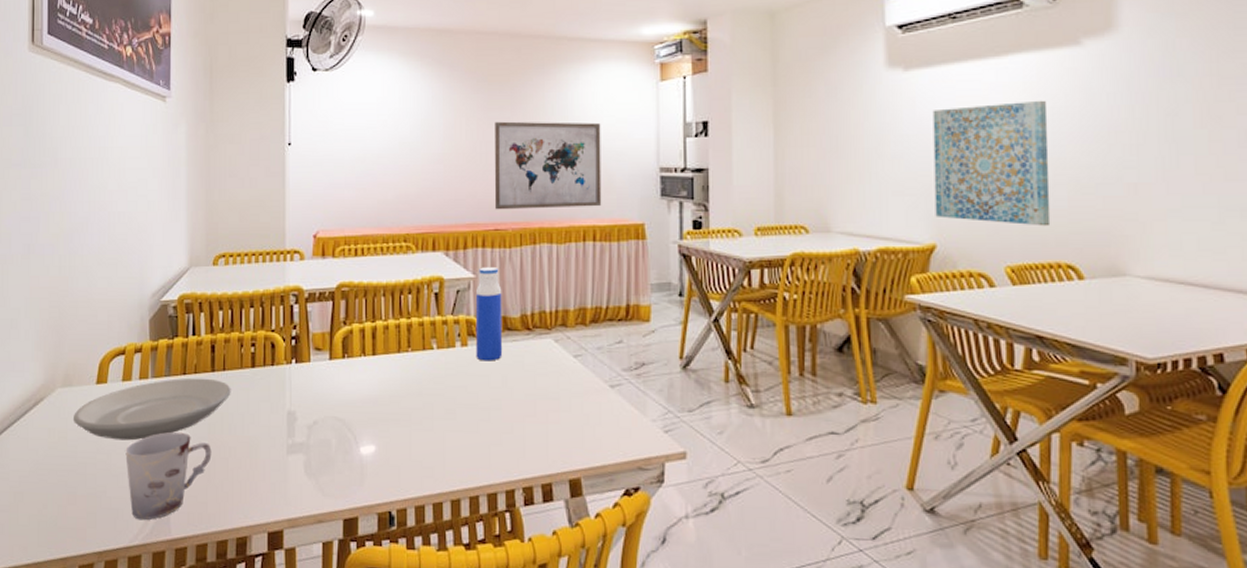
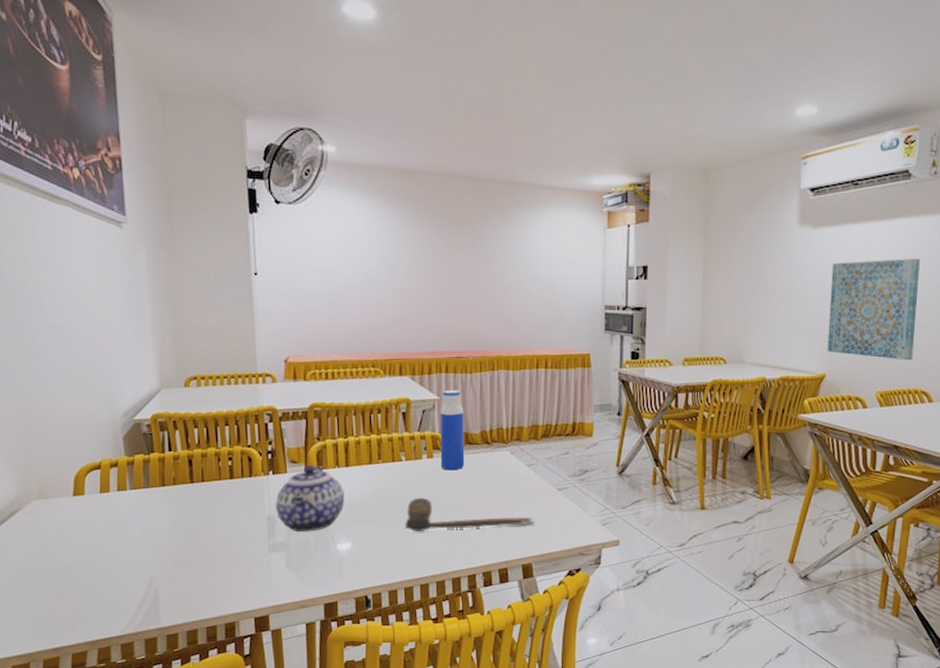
plate: present [74,378,231,441] -> none [52,489,211,545]
cup: present [125,431,212,520] -> none [109,536,196,612]
teapot: none [297,353,370,432] -> present [275,465,345,532]
spoon: none [435,393,584,434] -> present [405,497,535,531]
wall art: present [494,121,602,210] -> none [456,259,553,340]

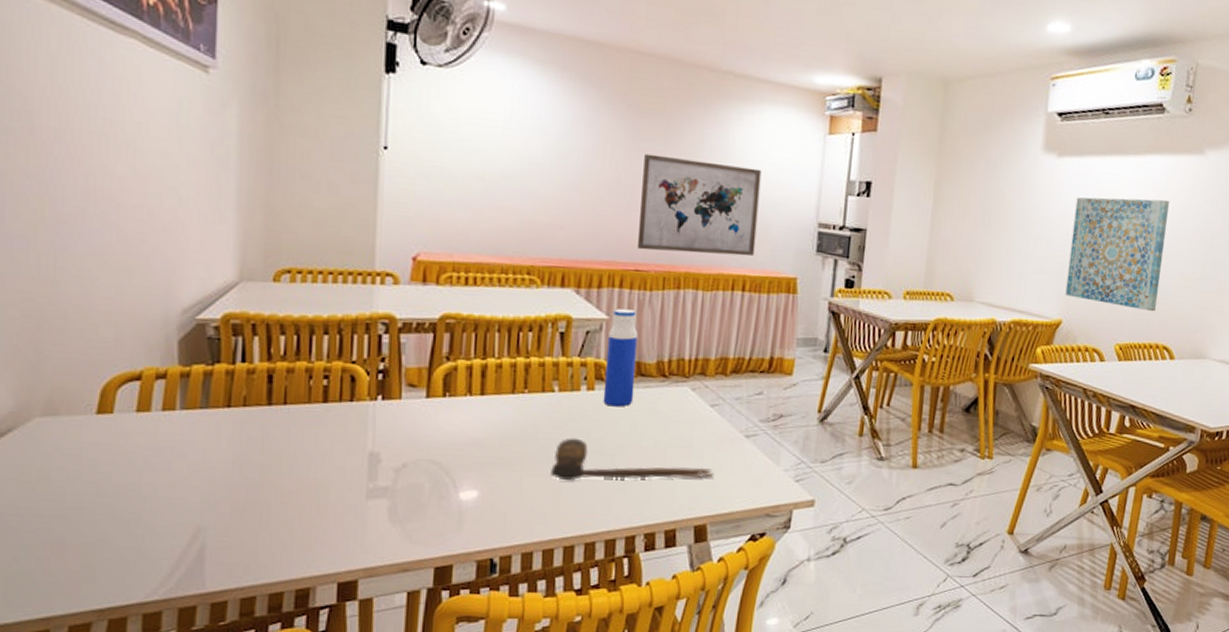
teapot: present [275,465,345,532] -> none [382,390,475,475]
wall art: none [456,259,553,340] -> present [636,153,762,257]

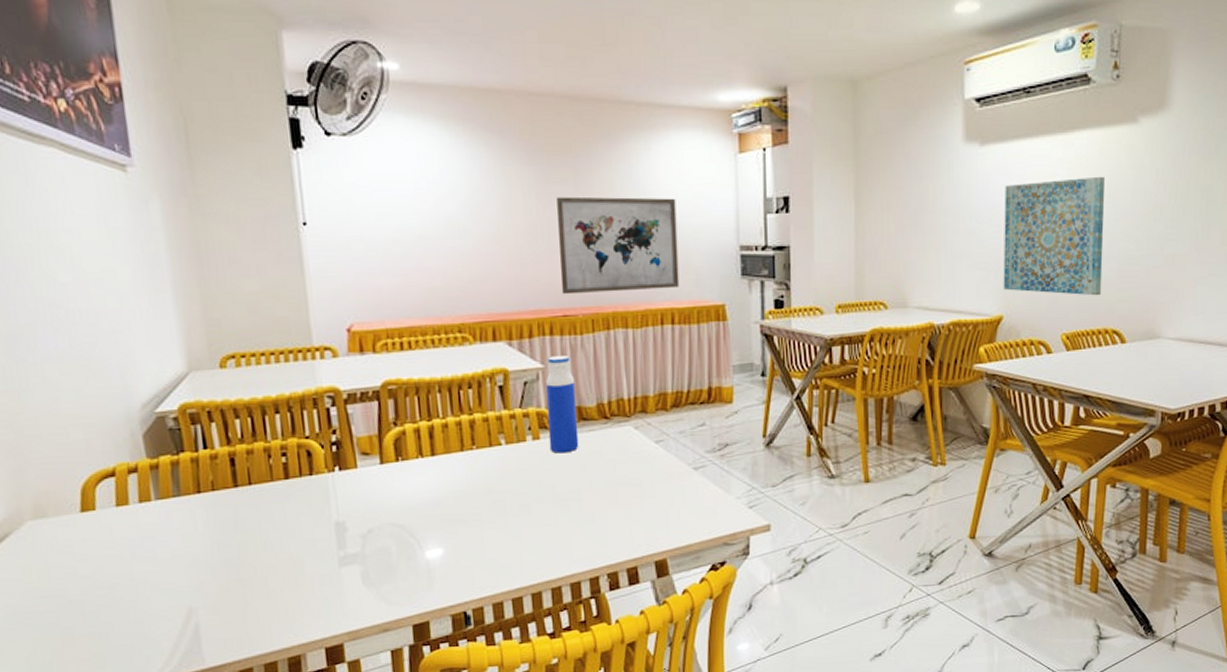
spoon: present [551,438,715,480] -> none [509,487,668,529]

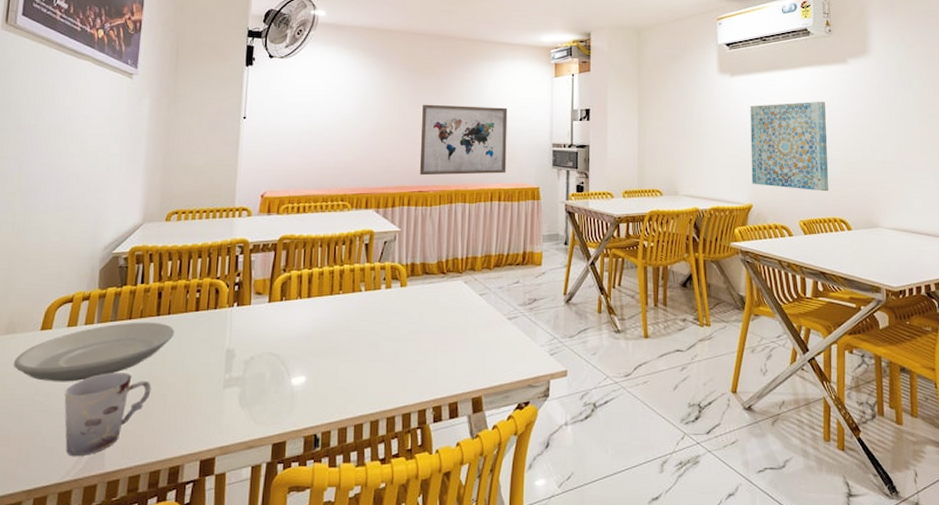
plate: none [55,494,262,572] -> present [14,322,175,382]
cup: none [132,555,246,653] -> present [64,372,151,456]
water bottle: present [545,356,579,454] -> none [398,222,423,301]

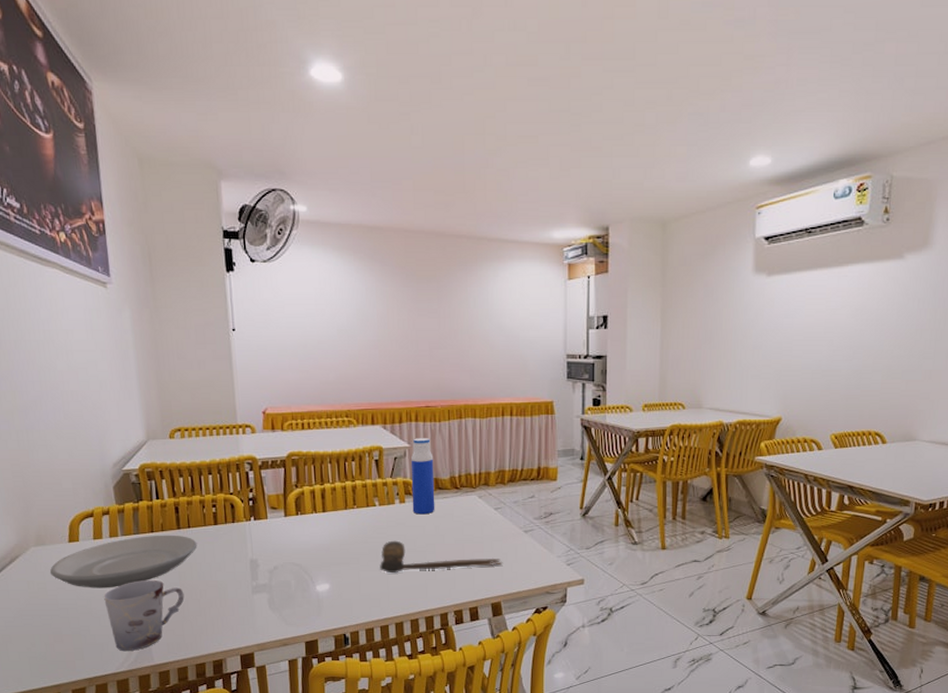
spoon: none [360,328,486,363] -> present [380,540,503,572]
water bottle: none [398,222,423,301] -> present [410,438,435,515]
wall art: present [419,104,508,176] -> none [424,312,518,390]
wall art: present [750,101,829,192] -> none [782,303,874,403]

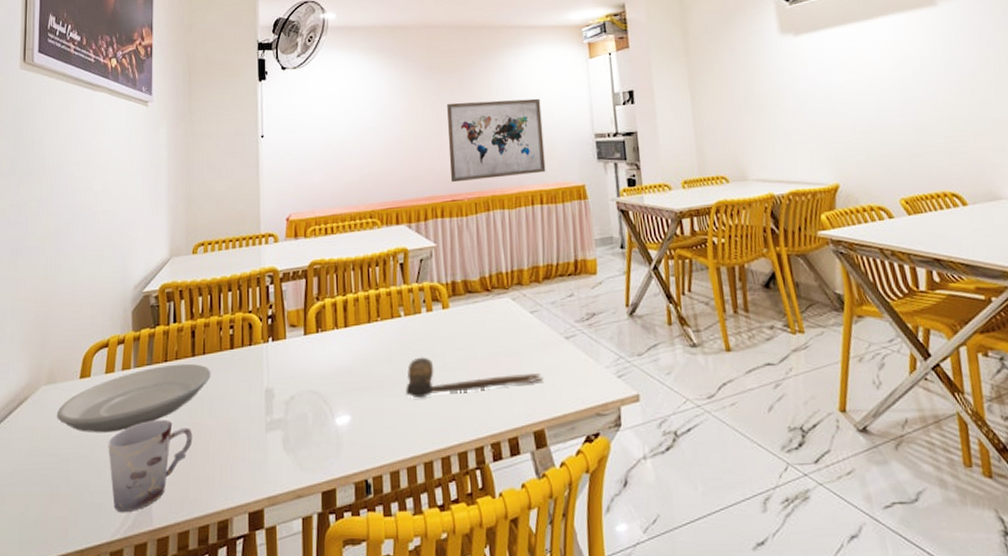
water bottle: present [410,438,435,515] -> none [437,235,465,324]
wall art: none [424,312,518,390] -> present [447,98,546,183]

